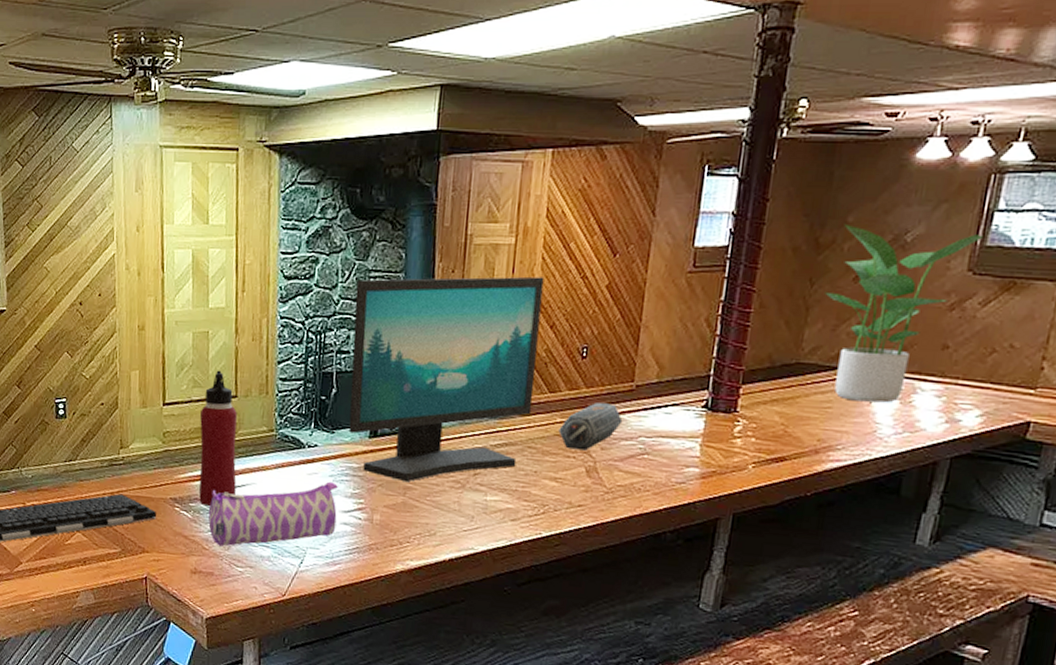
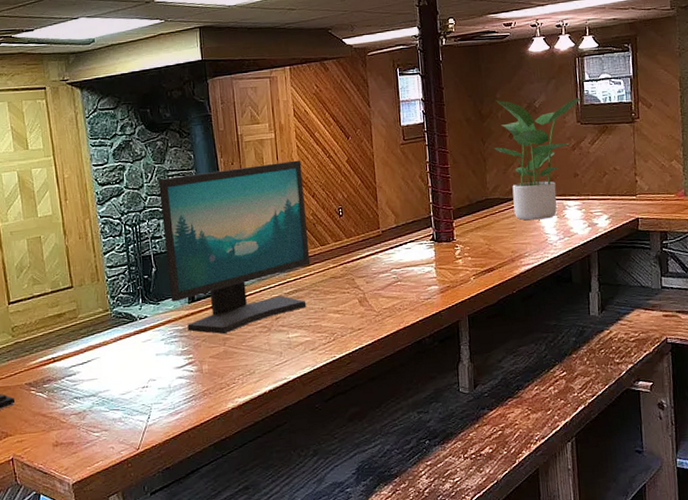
water bottle: present [198,370,237,507] -> none [43,267,83,385]
pencil case: present [208,481,338,546] -> none [62,344,173,418]
speaker: present [558,403,623,451] -> none [333,247,378,287]

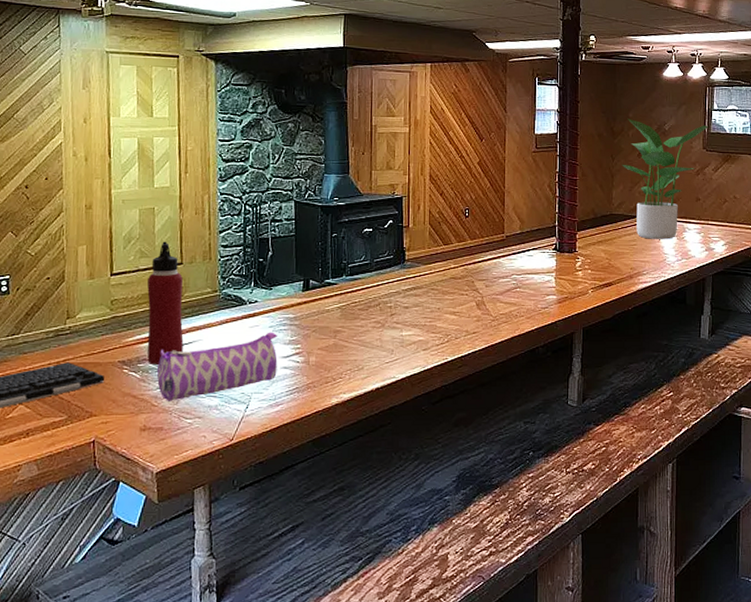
water bottle: none [43,267,83,385] -> present [147,241,184,366]
pencil case: none [62,344,173,418] -> present [157,332,278,401]
computer monitor: present [158,160,310,335] -> none [284,157,433,327]

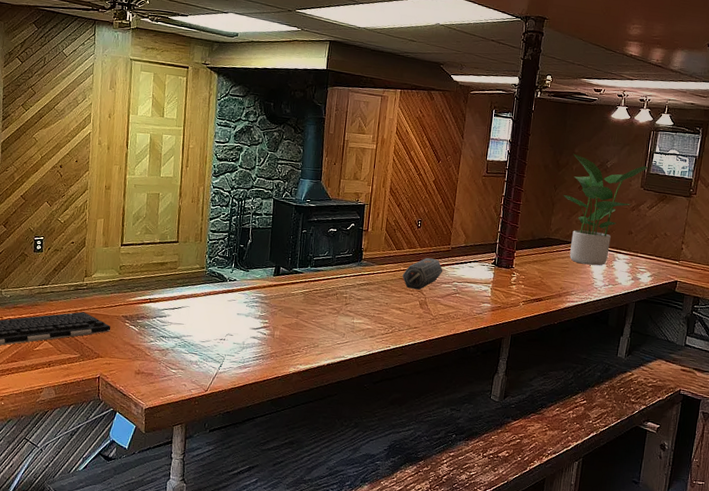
water bottle: present [147,241,184,366] -> none [145,222,178,323]
pencil case: present [157,332,278,401] -> none [151,306,250,353]
speaker: none [453,251,499,289] -> present [402,258,443,290]

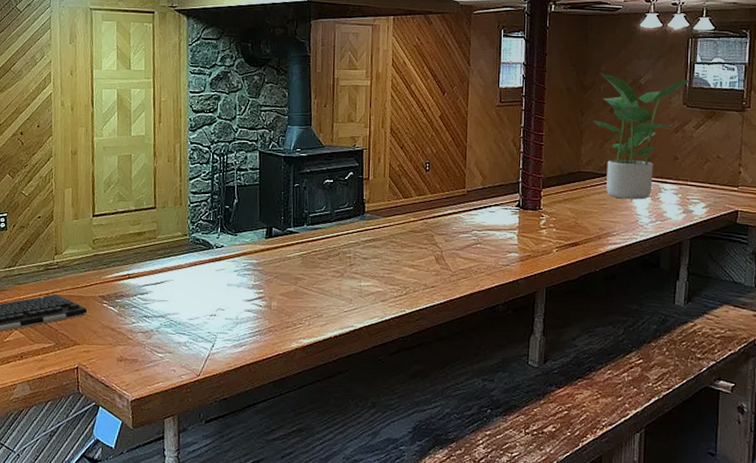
speaker: present [402,258,443,290] -> none [413,205,460,243]

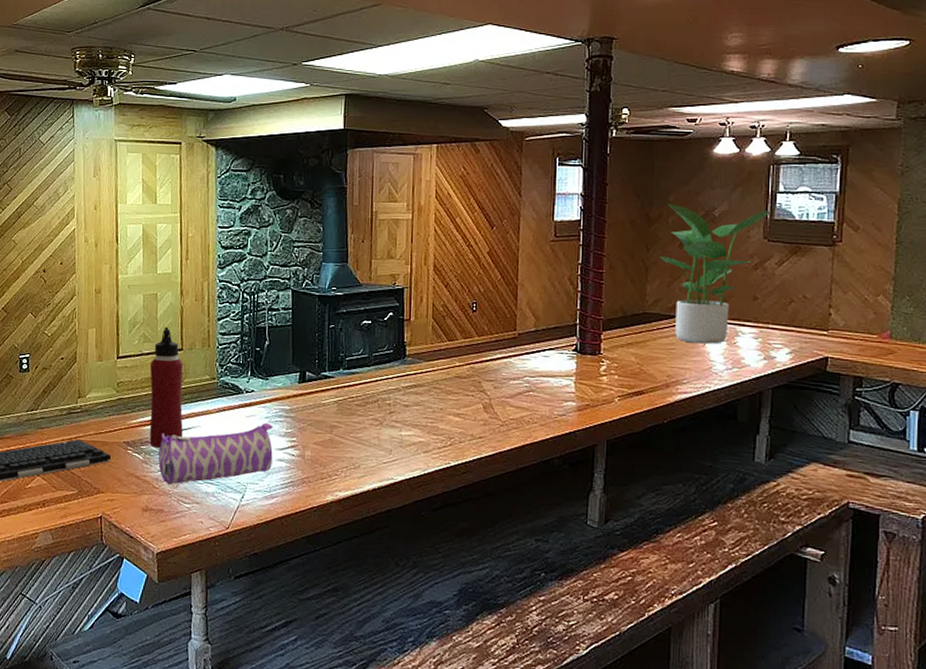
water bottle: none [124,186,156,302] -> present [149,327,183,449]
pencil case: none [132,276,241,336] -> present [158,422,273,485]

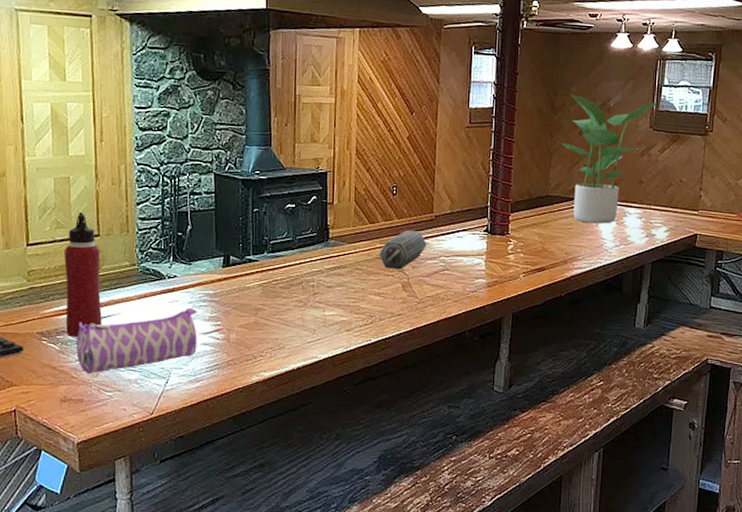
speaker: none [458,349,510,390] -> present [379,230,427,270]

